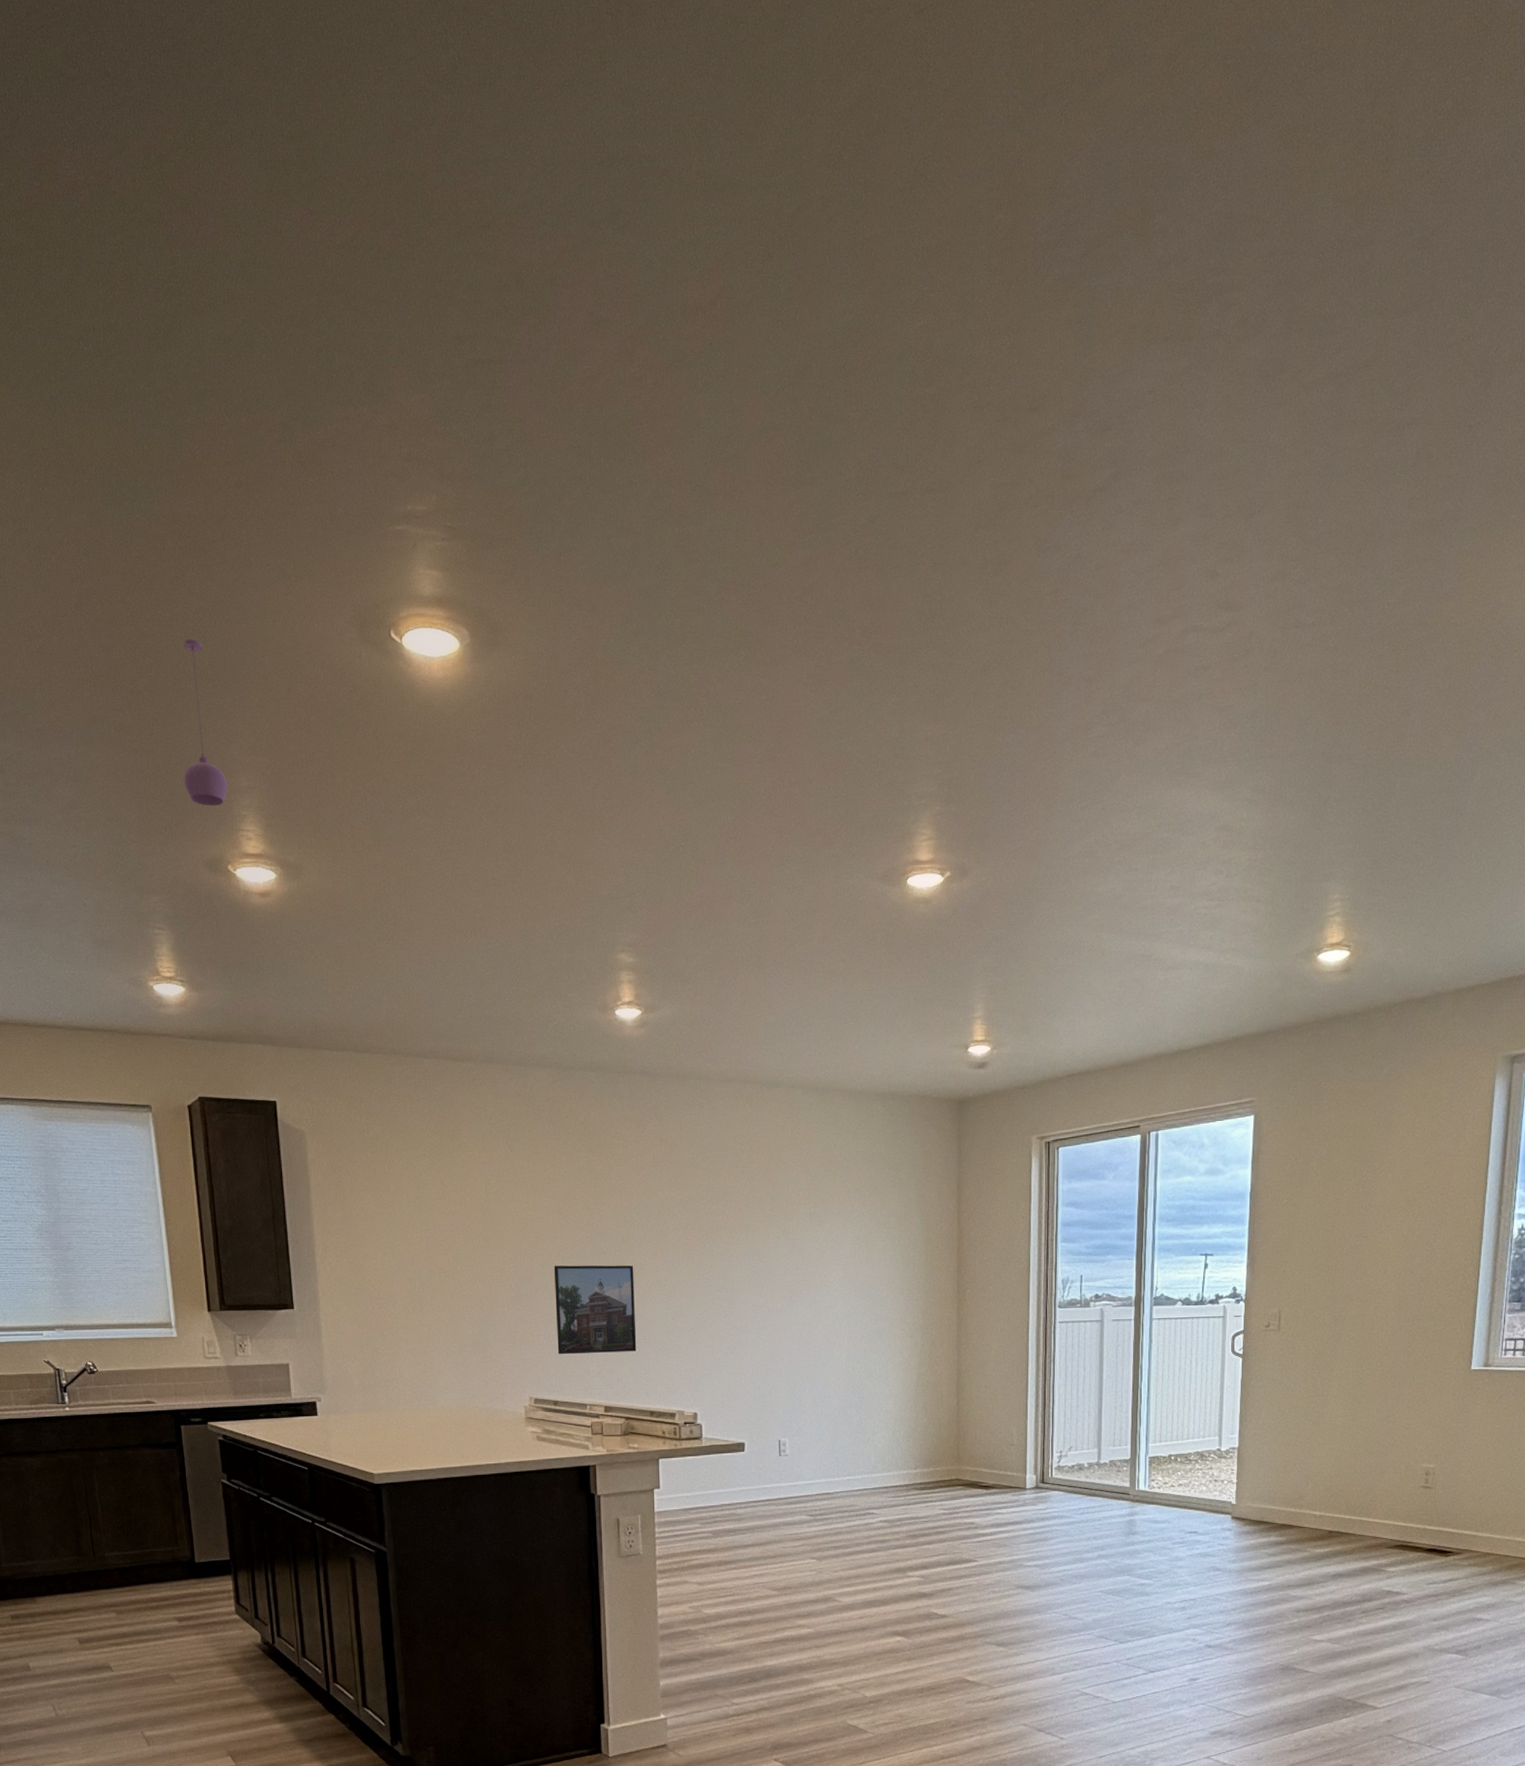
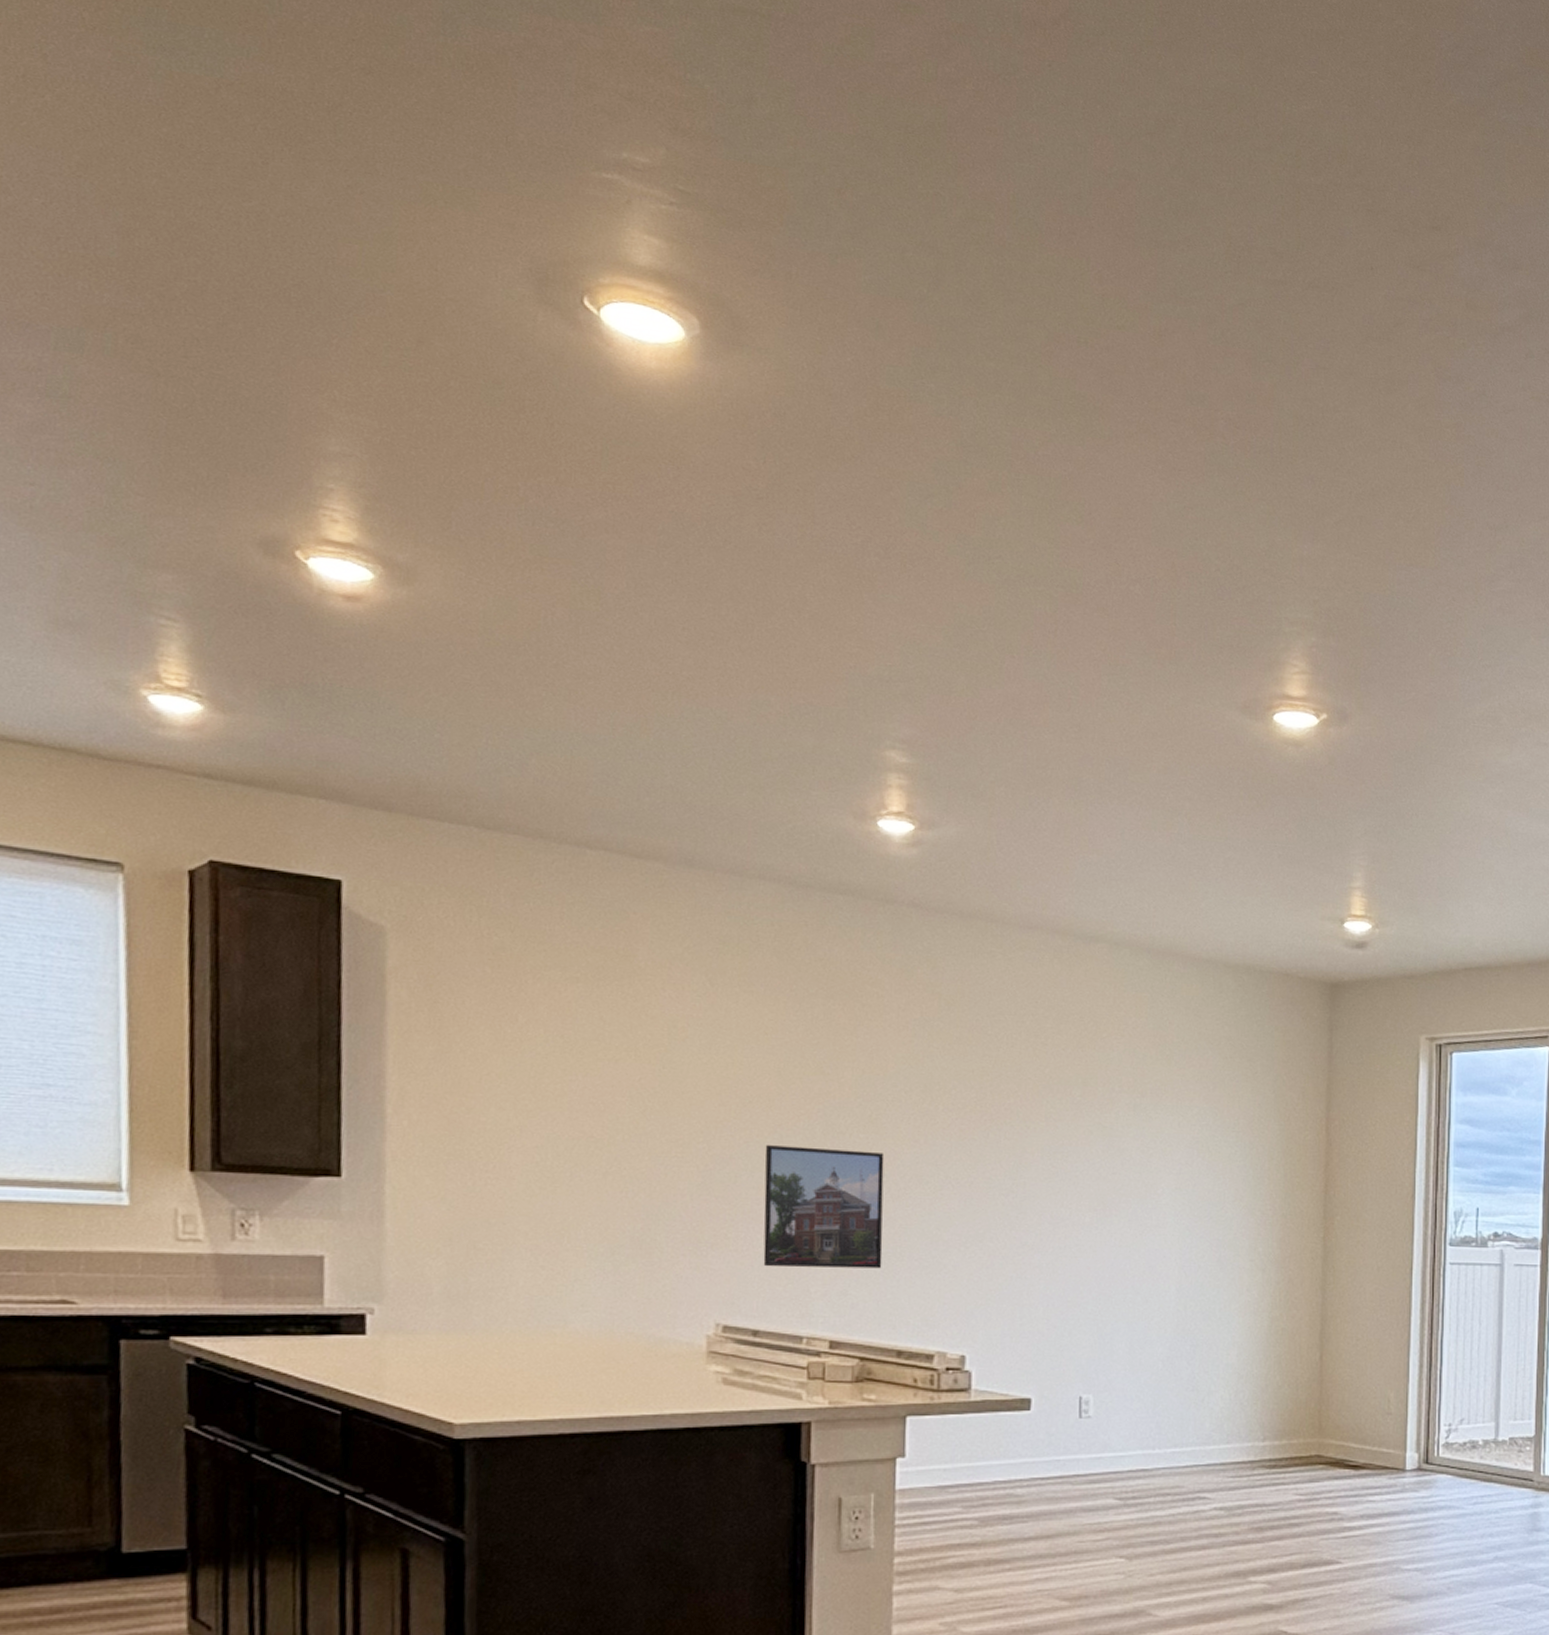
pendant light: present [183,639,227,806] -> none [233,245,307,470]

